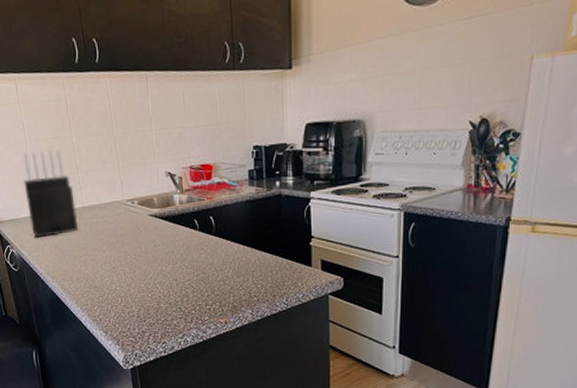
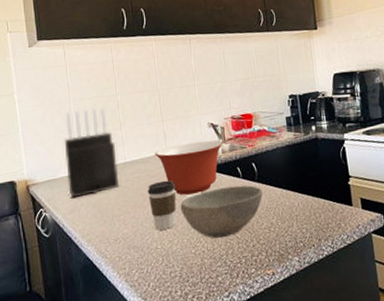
coffee cup: none [105,227,134,274] -> present [147,180,177,230]
mixing bowl: none [111,190,181,243] -> present [154,140,223,195]
bowl: none [137,237,219,285] -> present [180,185,263,239]

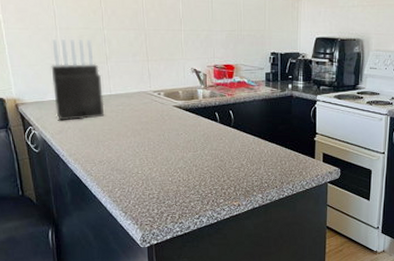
coffee cup: present [147,180,177,230] -> none [130,116,158,158]
mixing bowl: present [154,140,223,195] -> none [139,84,204,131]
bowl: present [180,185,263,239] -> none [161,129,236,171]

